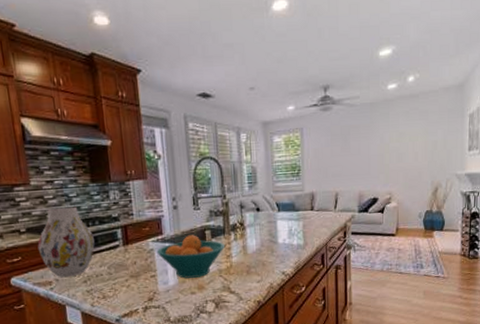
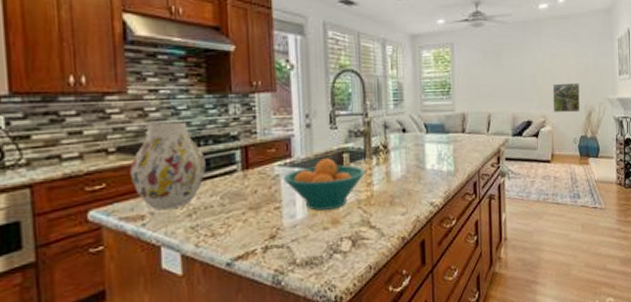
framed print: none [399,160,426,189] -> present [552,83,580,113]

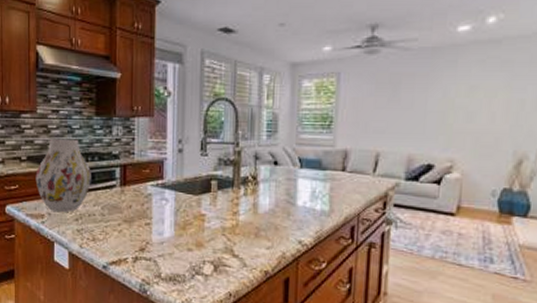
fruit bowl: present [283,158,366,211] -> none [155,183,233,233]
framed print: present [552,83,580,113] -> none [465,122,508,159]

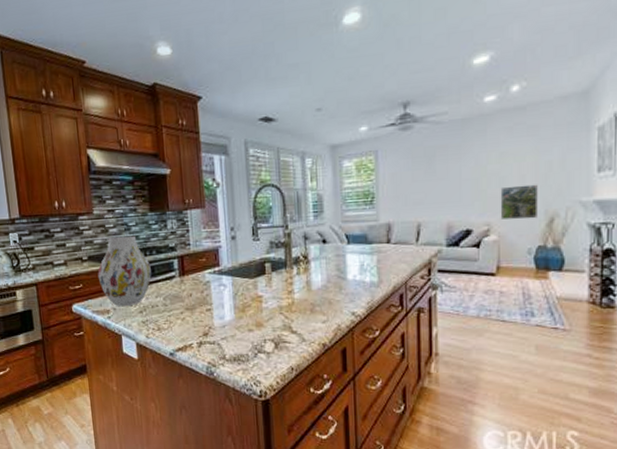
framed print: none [465,122,508,159] -> present [500,184,538,220]

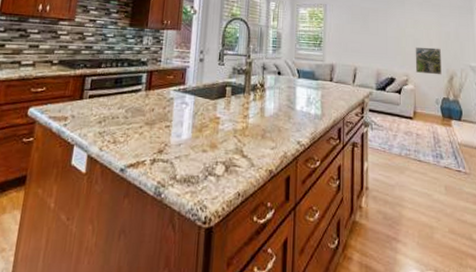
vase: present [97,235,152,307] -> none [63,45,120,115]

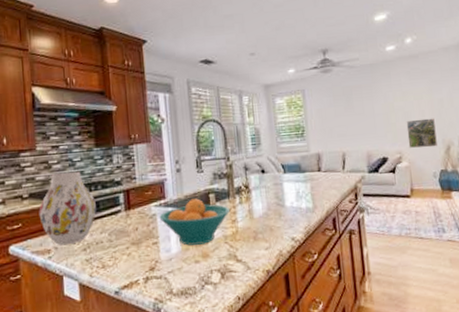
vase: none [63,45,120,115] -> present [39,171,96,245]
fruit bowl: none [176,89,244,135] -> present [159,198,231,246]

